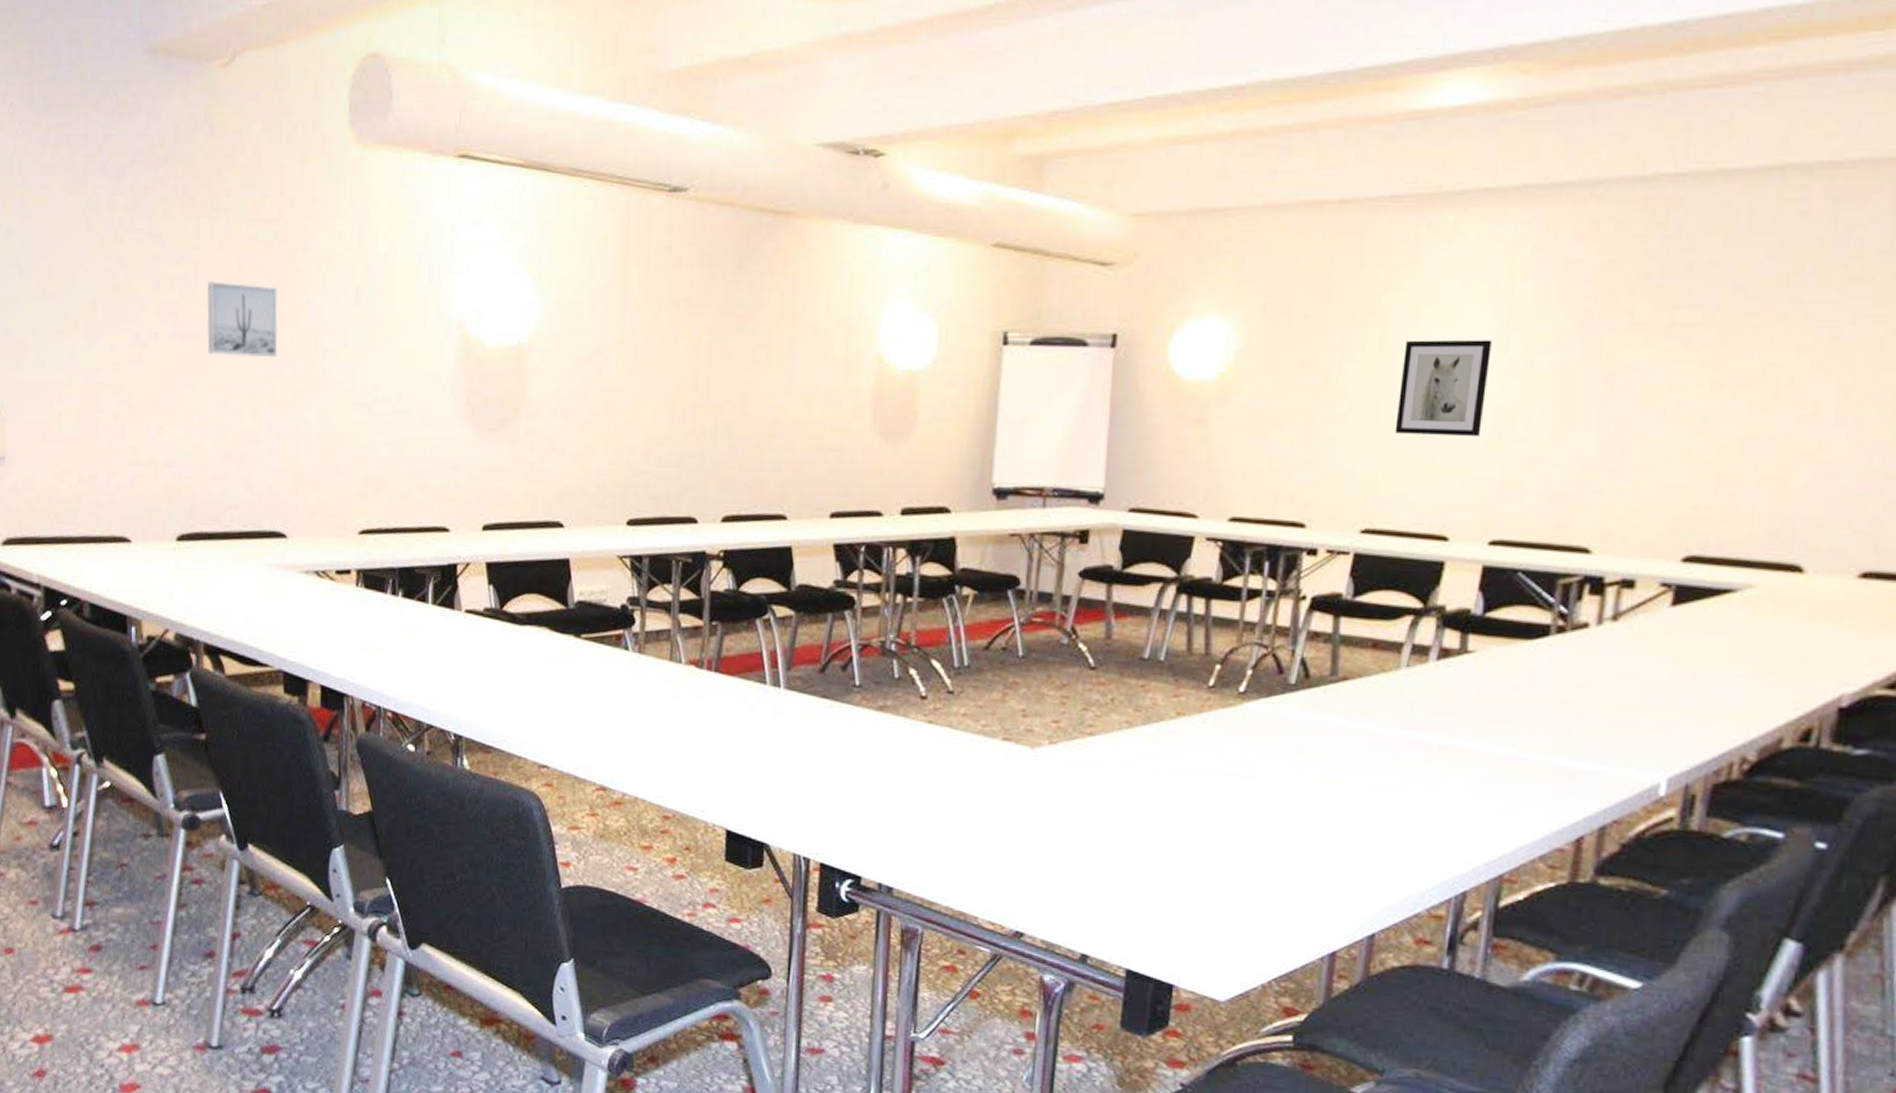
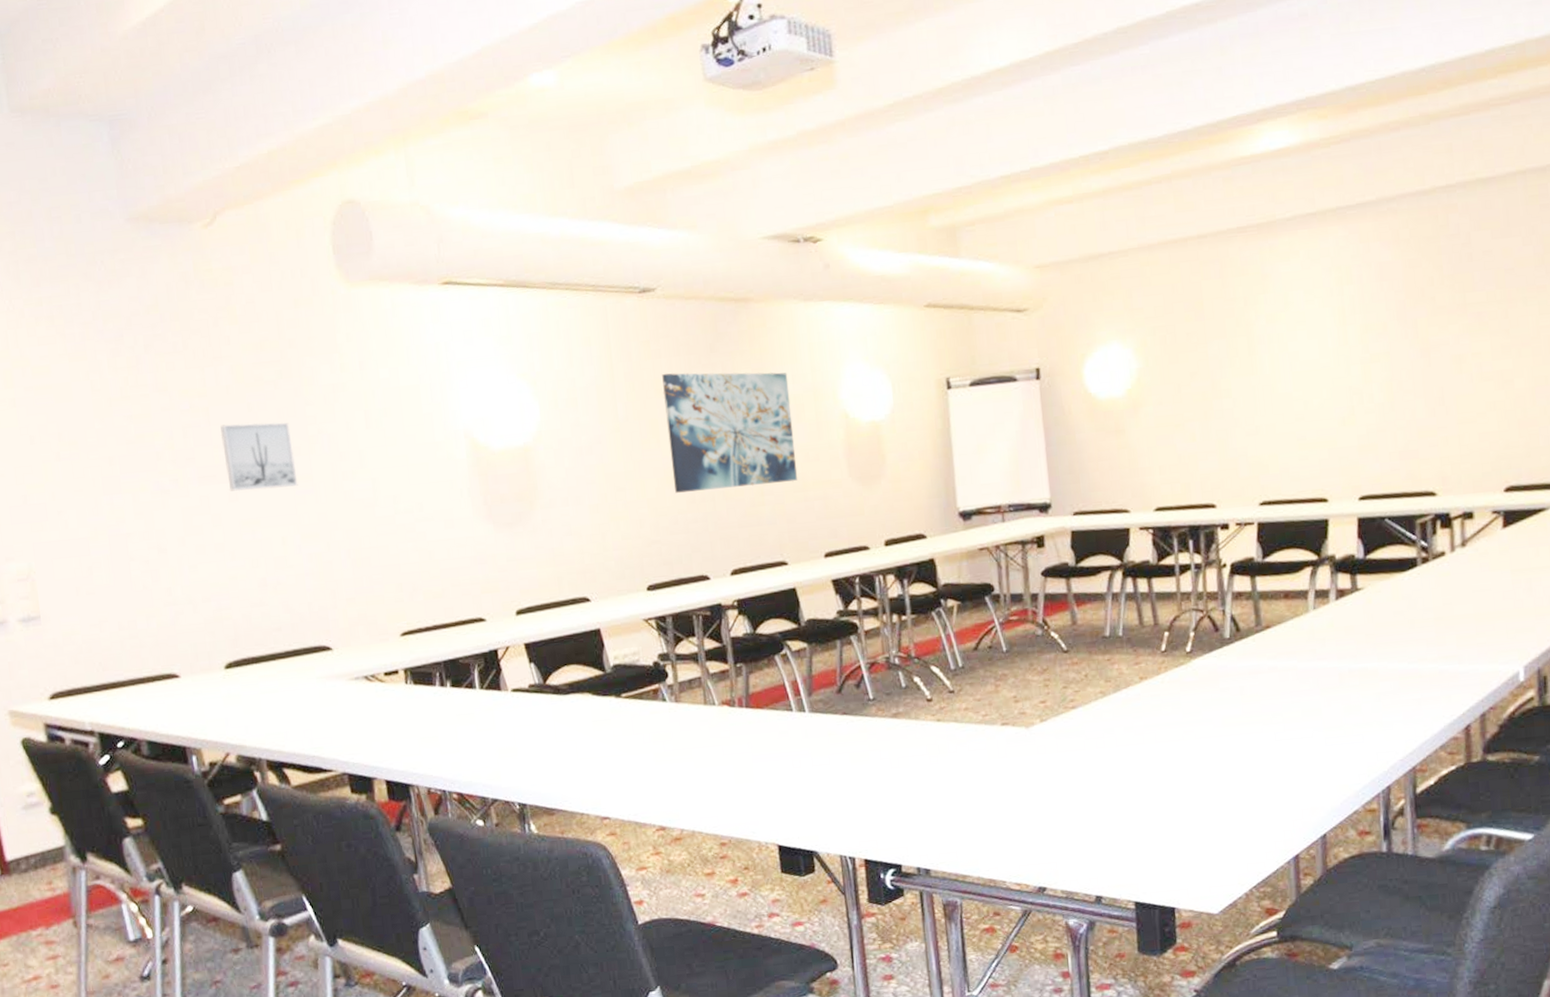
wall art: none [674,286,821,427] -> present [662,372,798,493]
wall art: present [1394,339,1492,436] -> none [1268,335,1338,420]

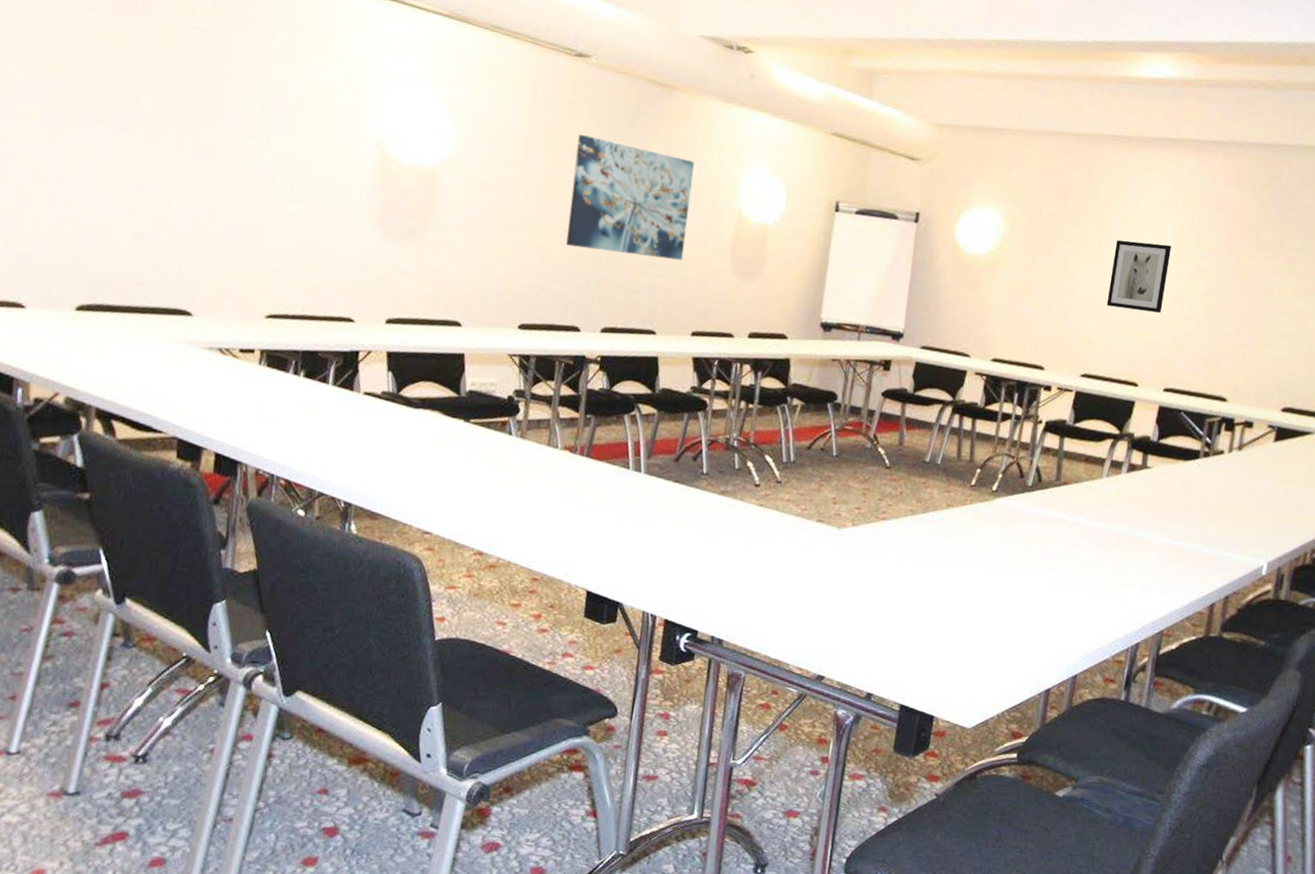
wall art: present [220,422,298,492] -> none [126,75,203,152]
wall art: none [1268,335,1338,420] -> present [1106,240,1171,313]

